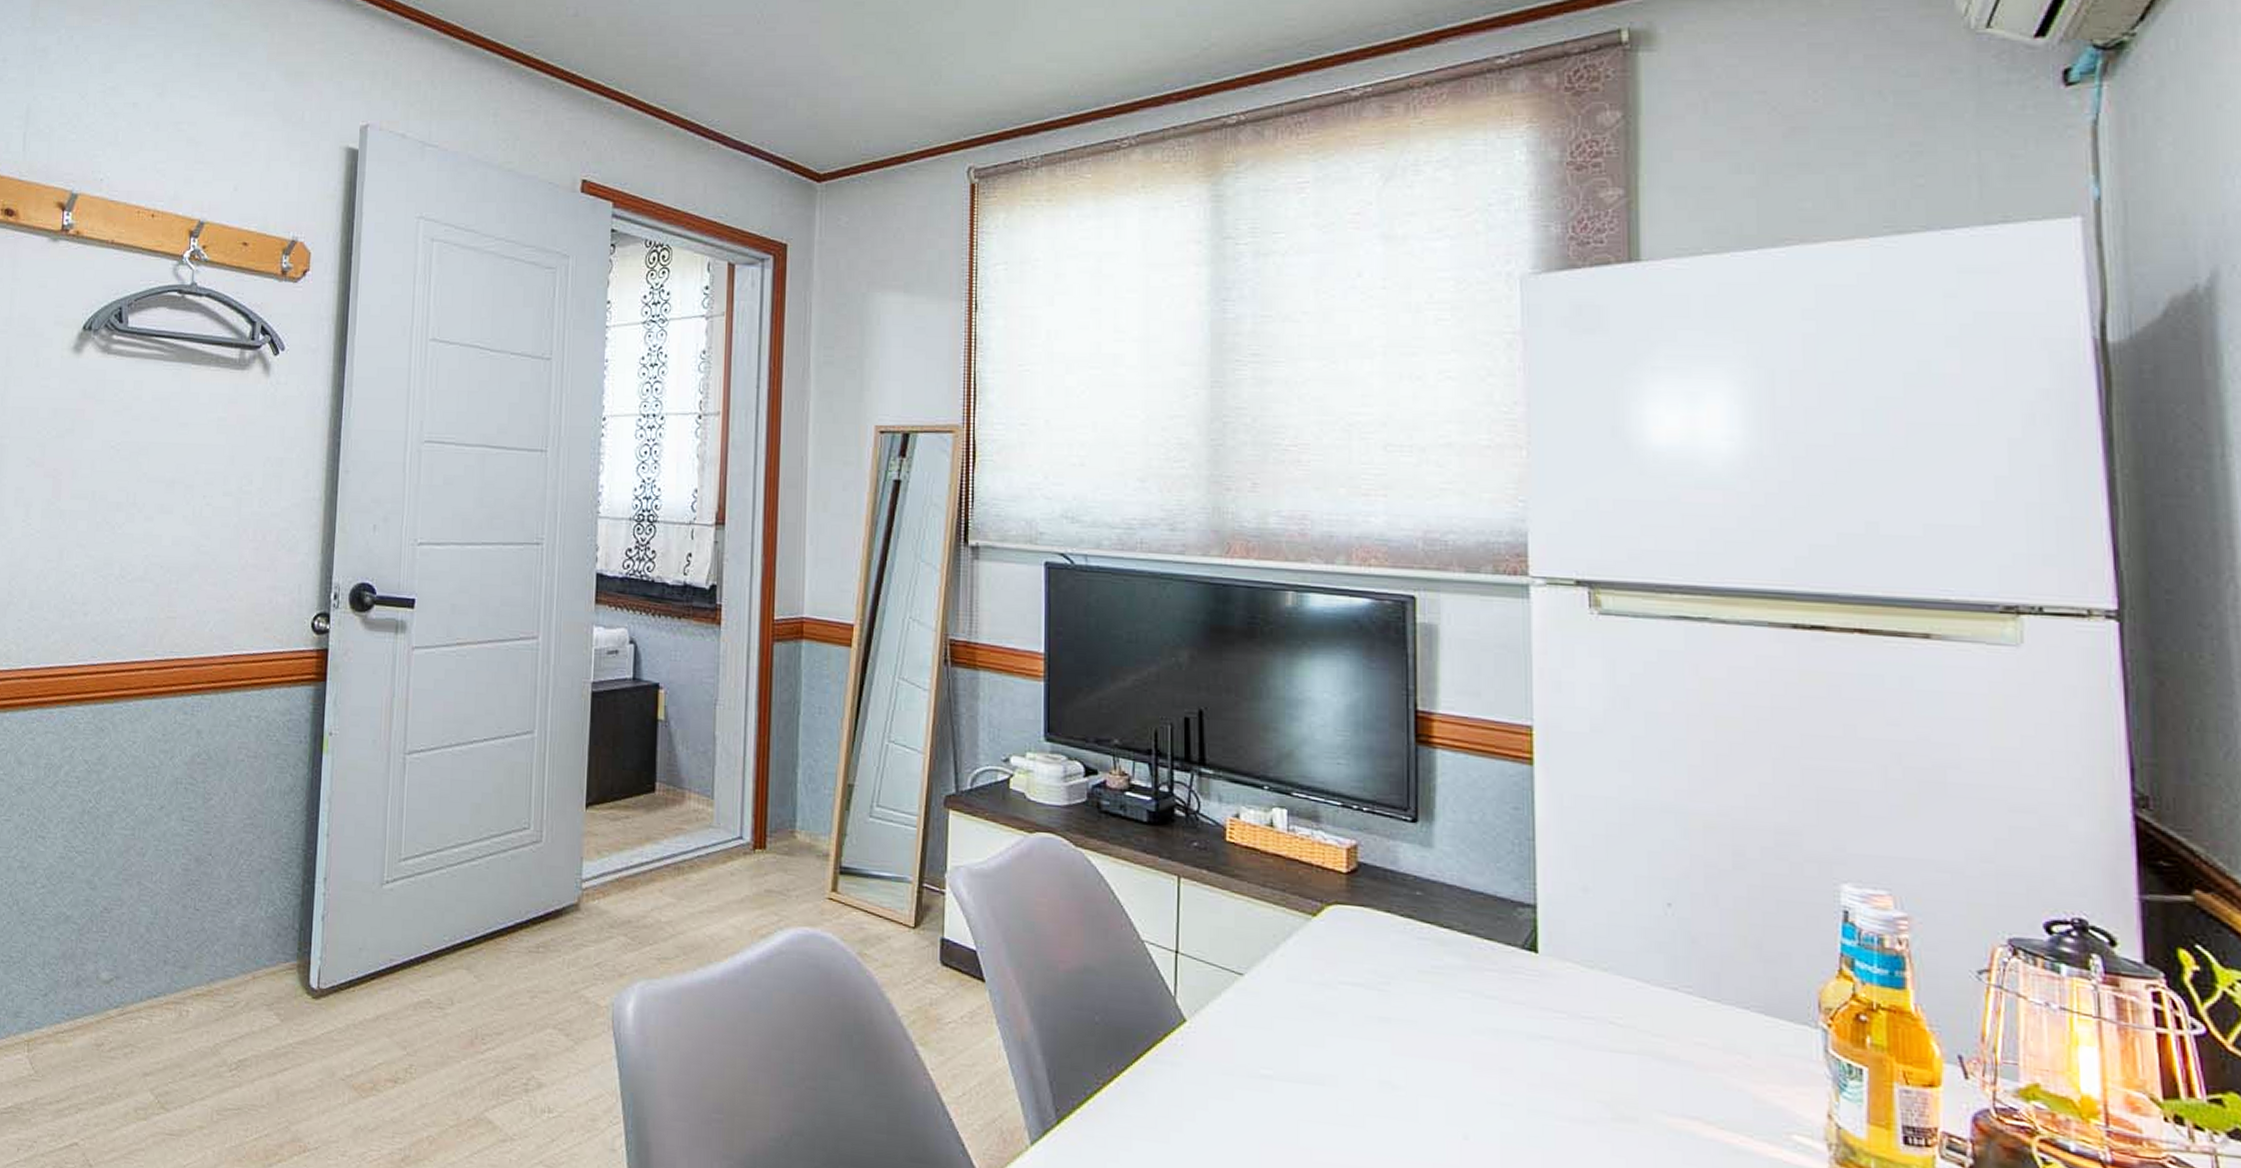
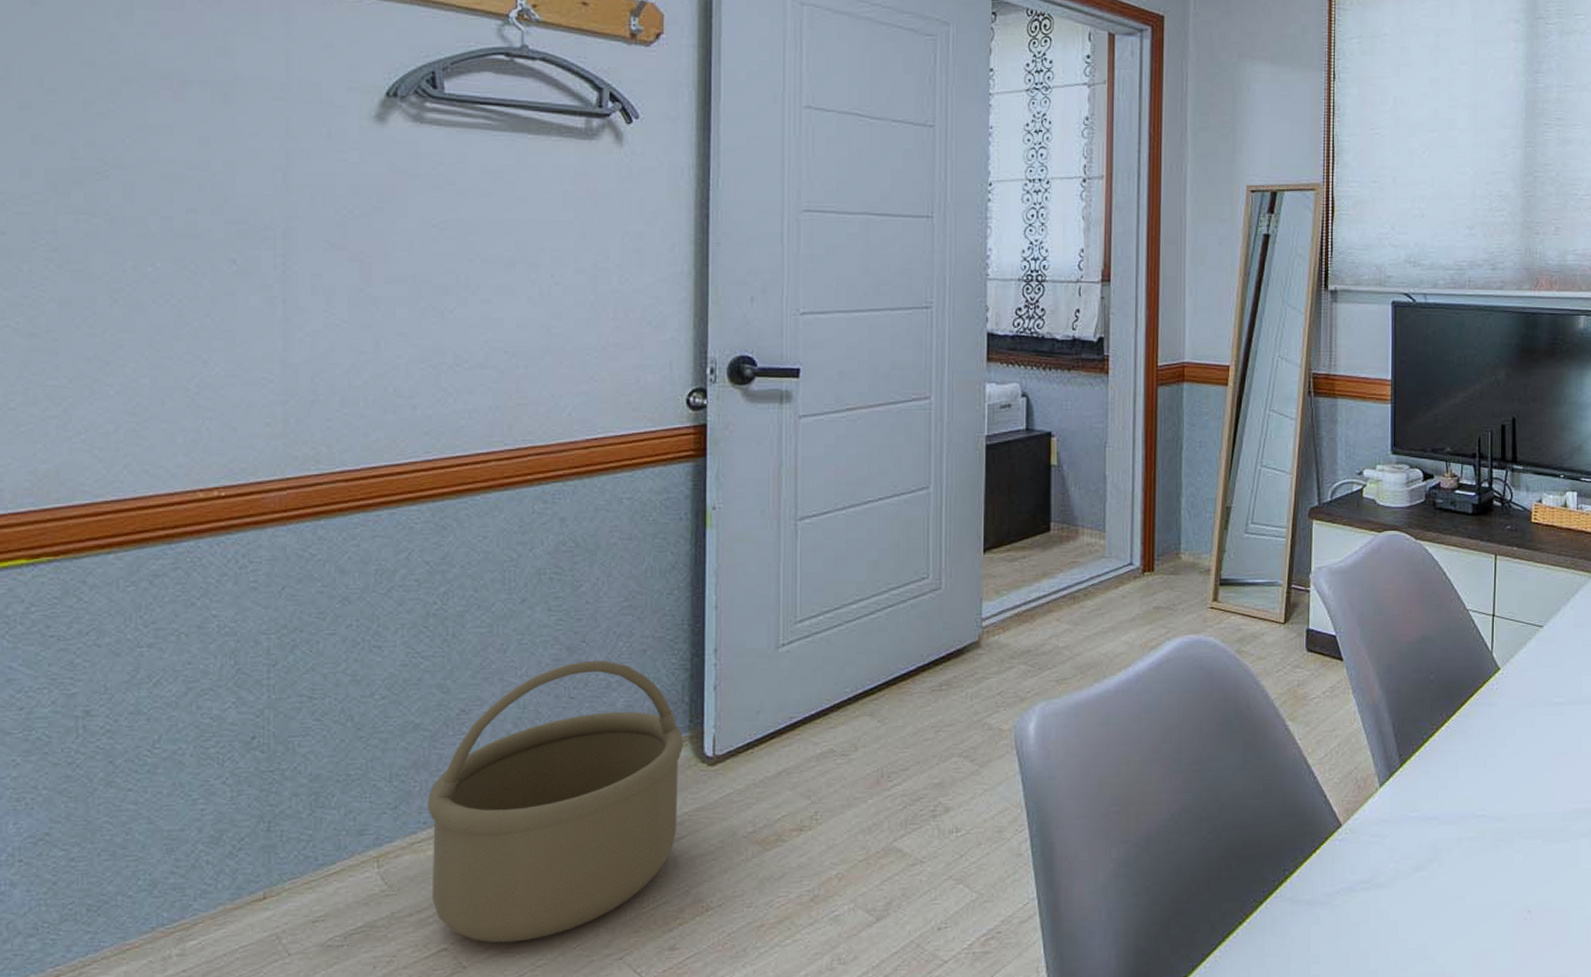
basket: none [68,874,292,1150] -> present [427,660,684,943]

